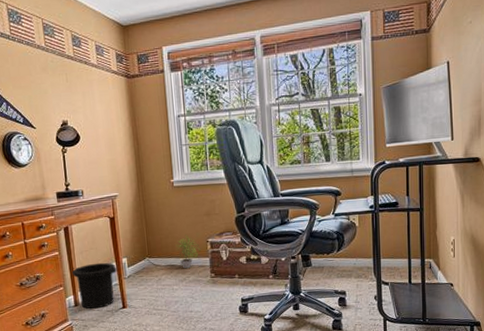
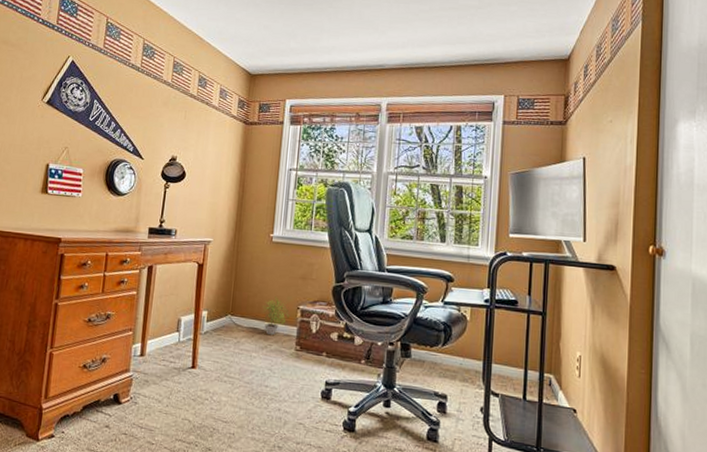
trash can: present [70,262,117,309] -> none [144,311,194,364]

